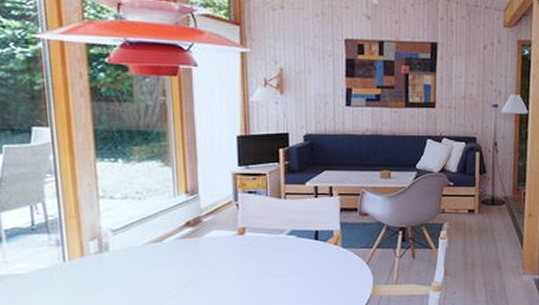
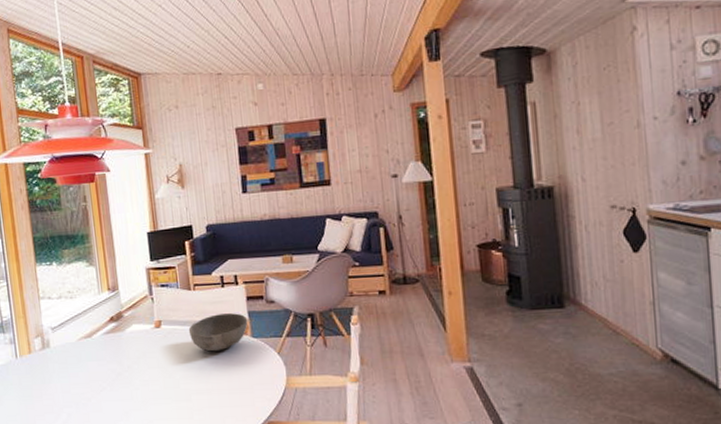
bowl: none [275,224,340,260] -> present [188,313,248,352]

